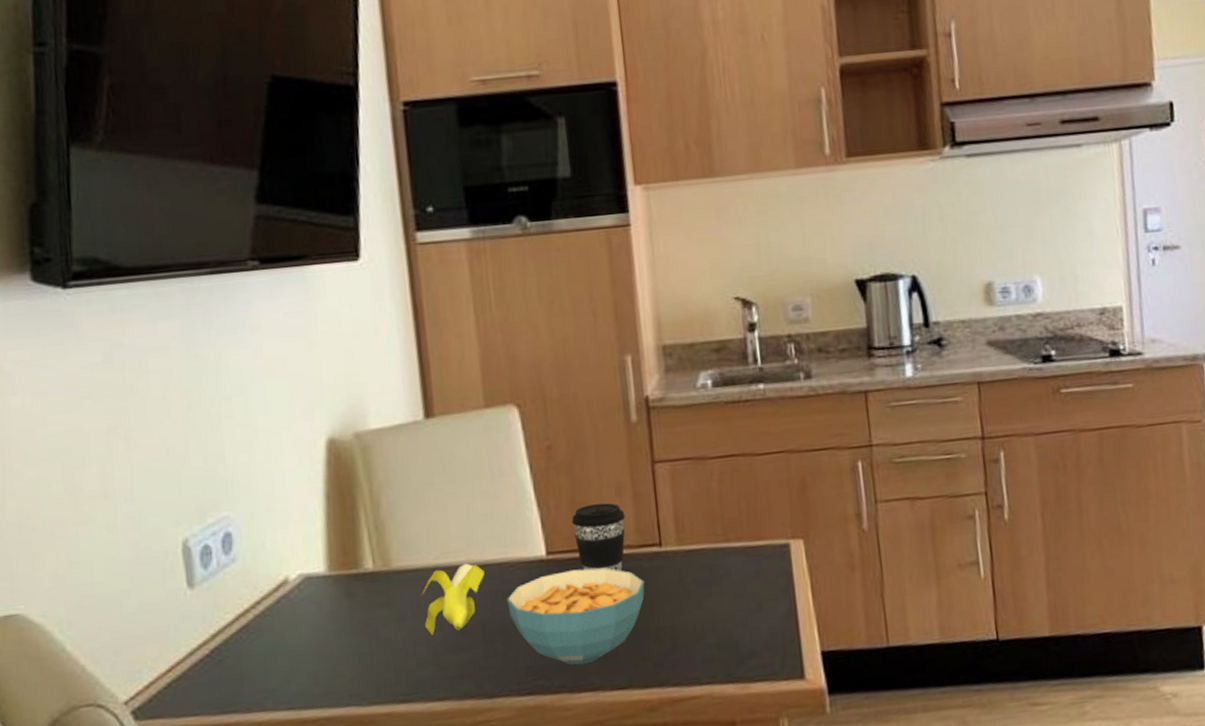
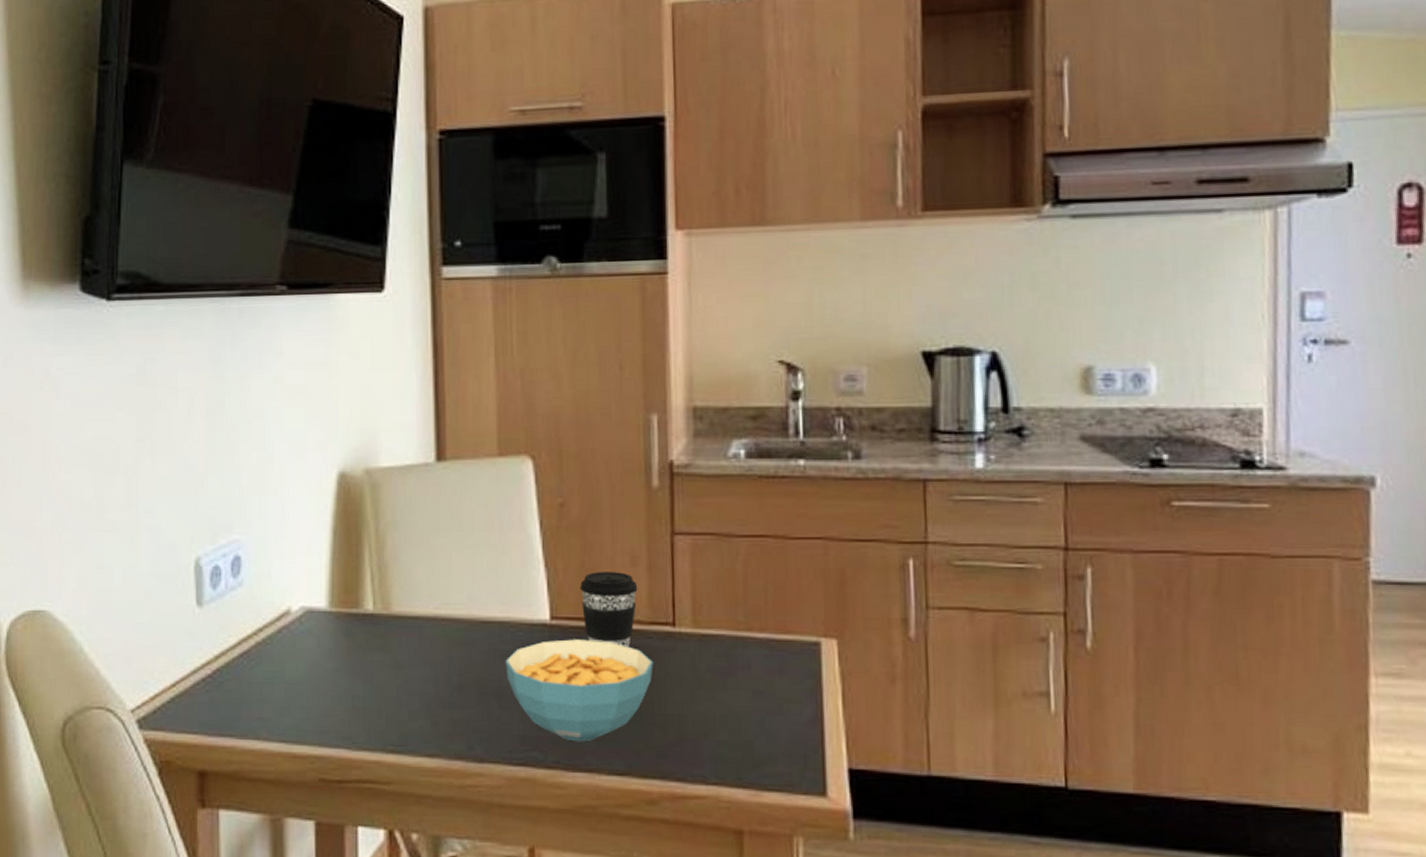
banana: present [421,563,485,636] -> none [419,617,484,688]

